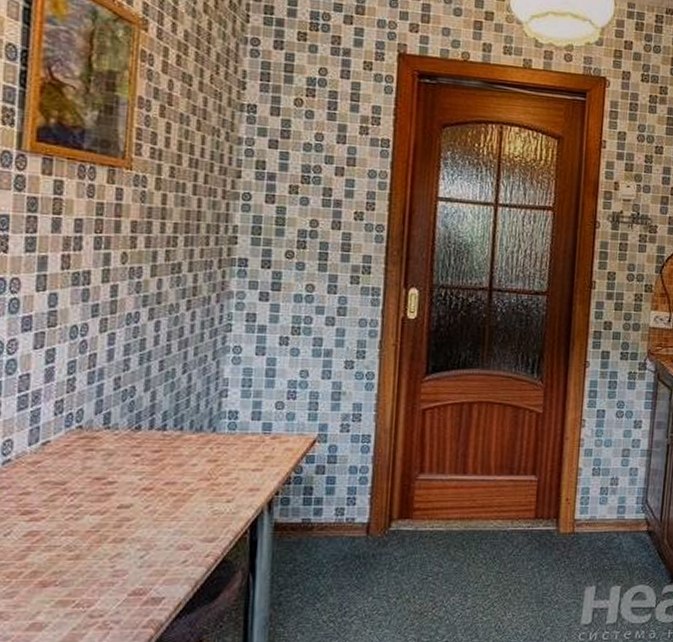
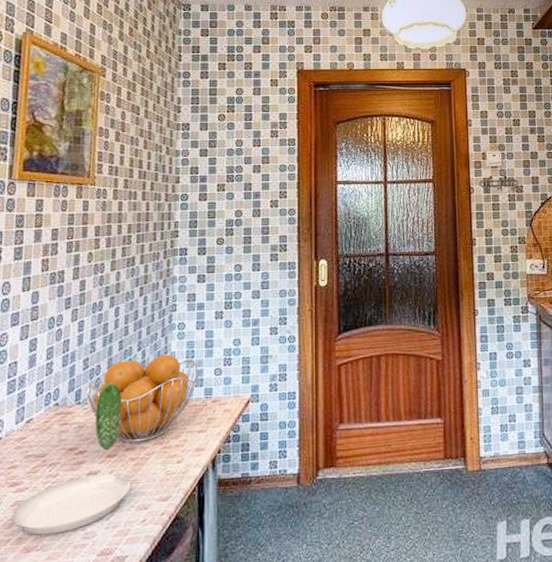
plate: none [24,408,170,570] -> present [12,383,131,535]
fruit basket: none [116,380,257,478] -> present [85,354,199,444]

